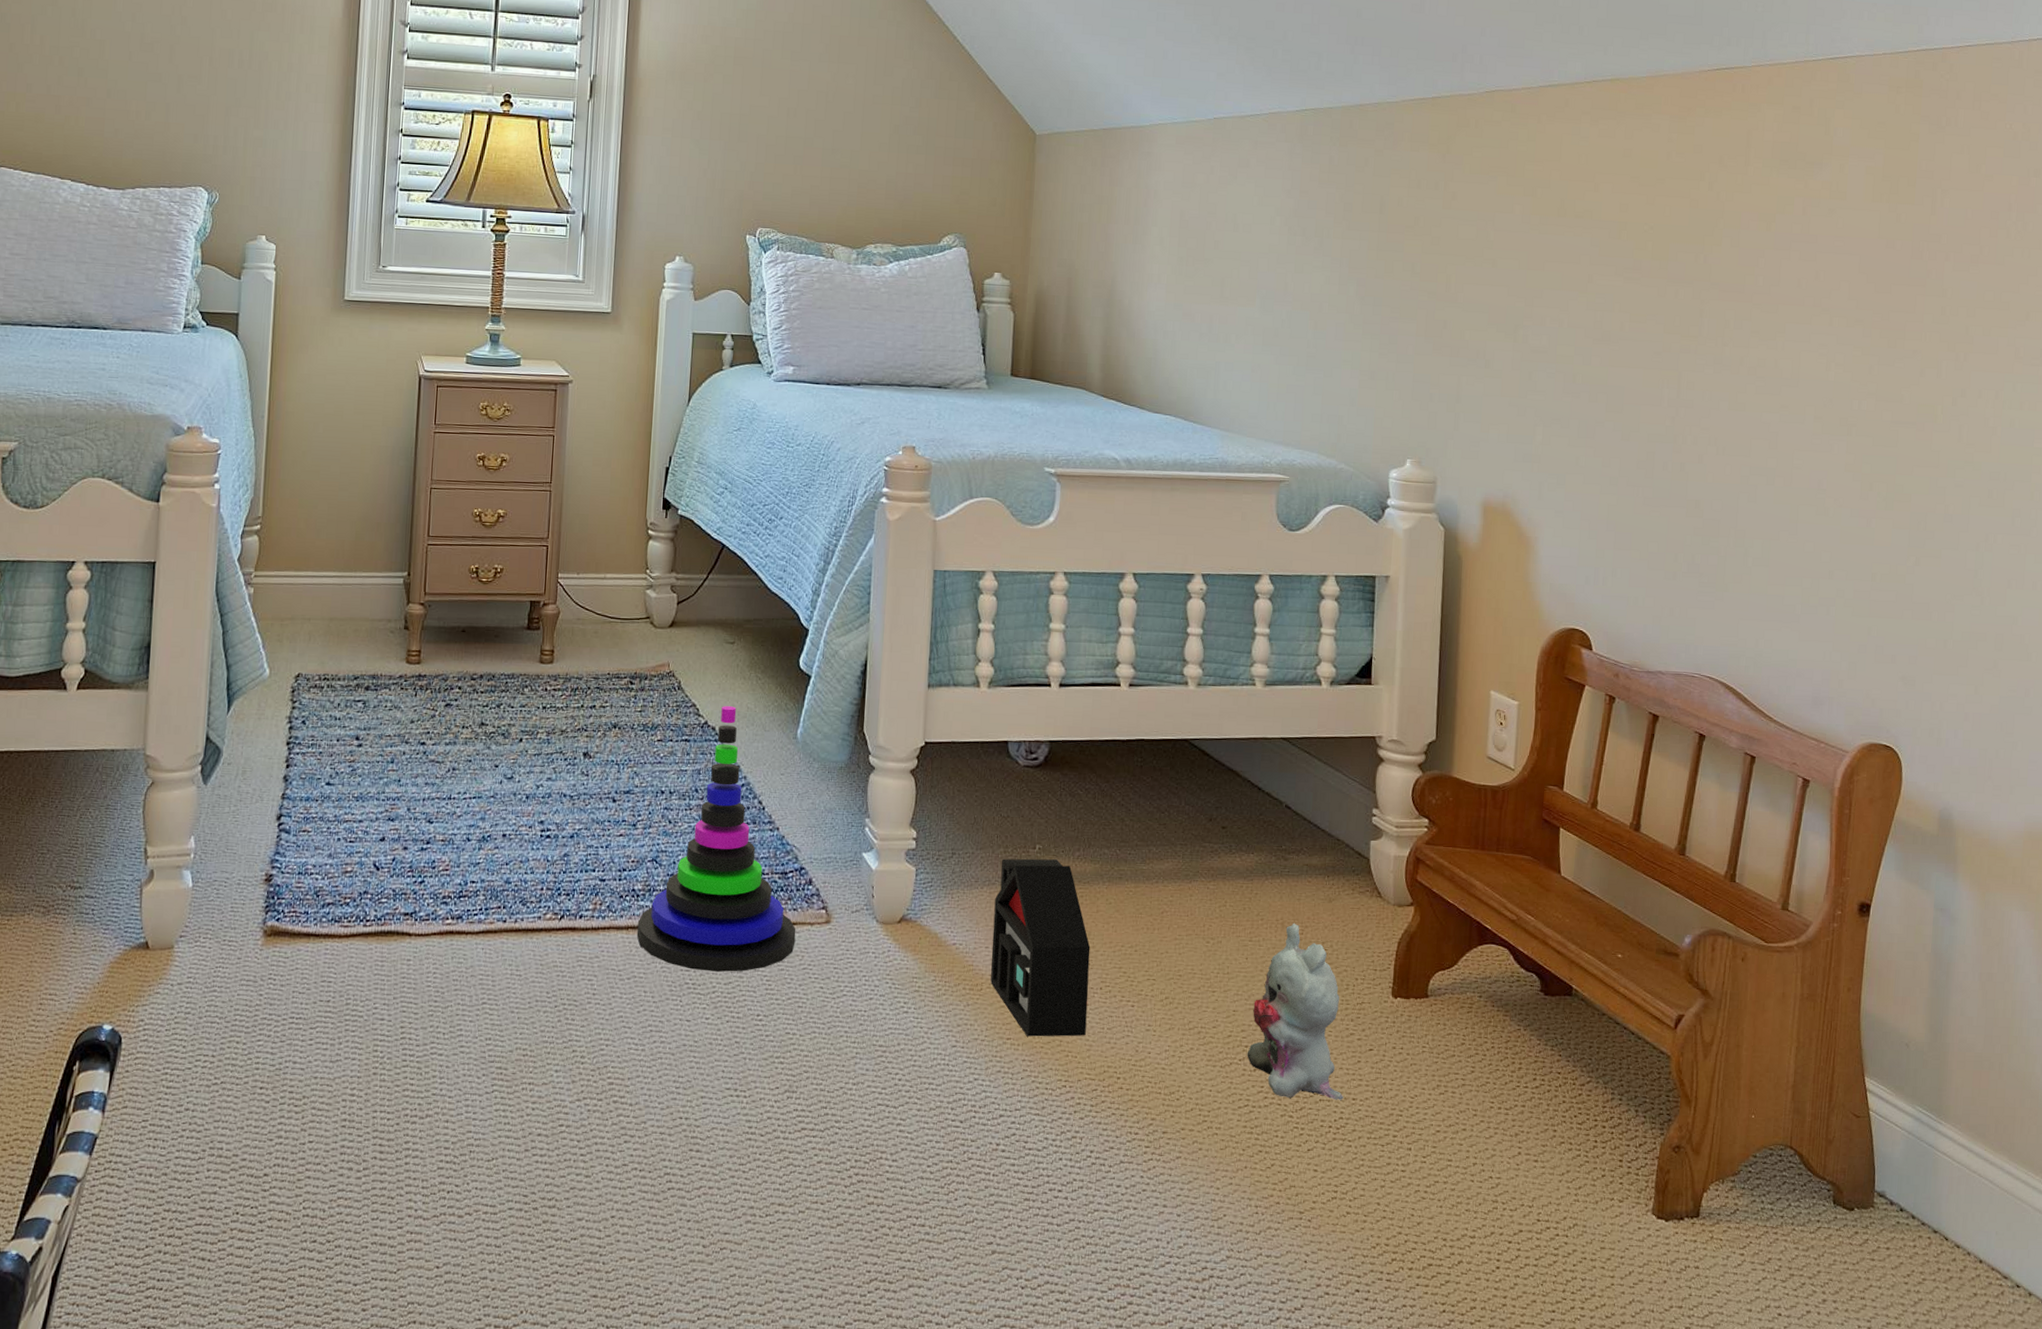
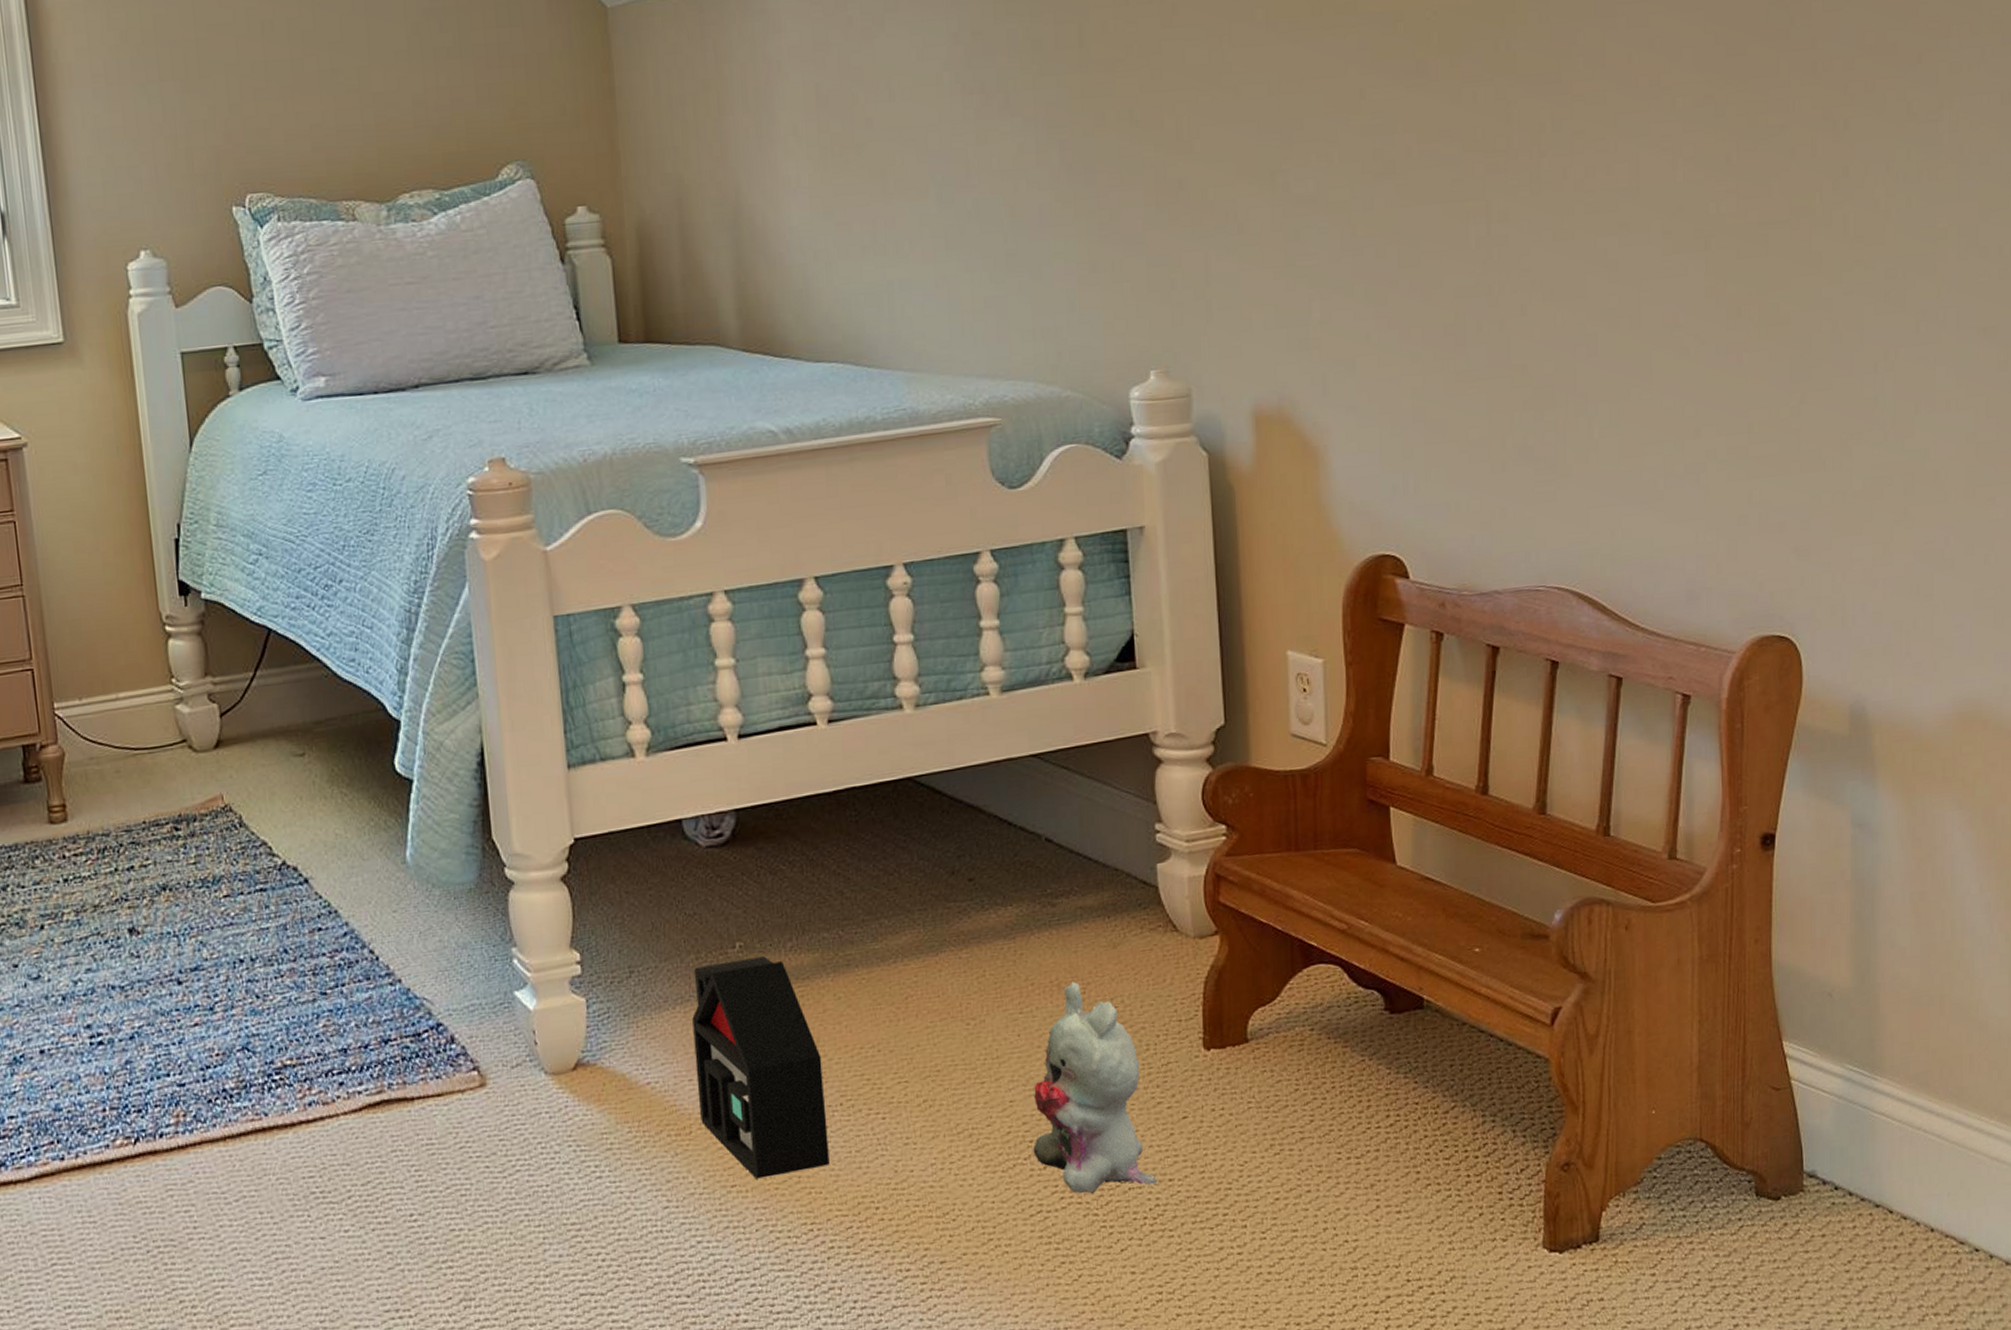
stacking toy: present [636,706,796,972] -> none [236,836,445,1175]

